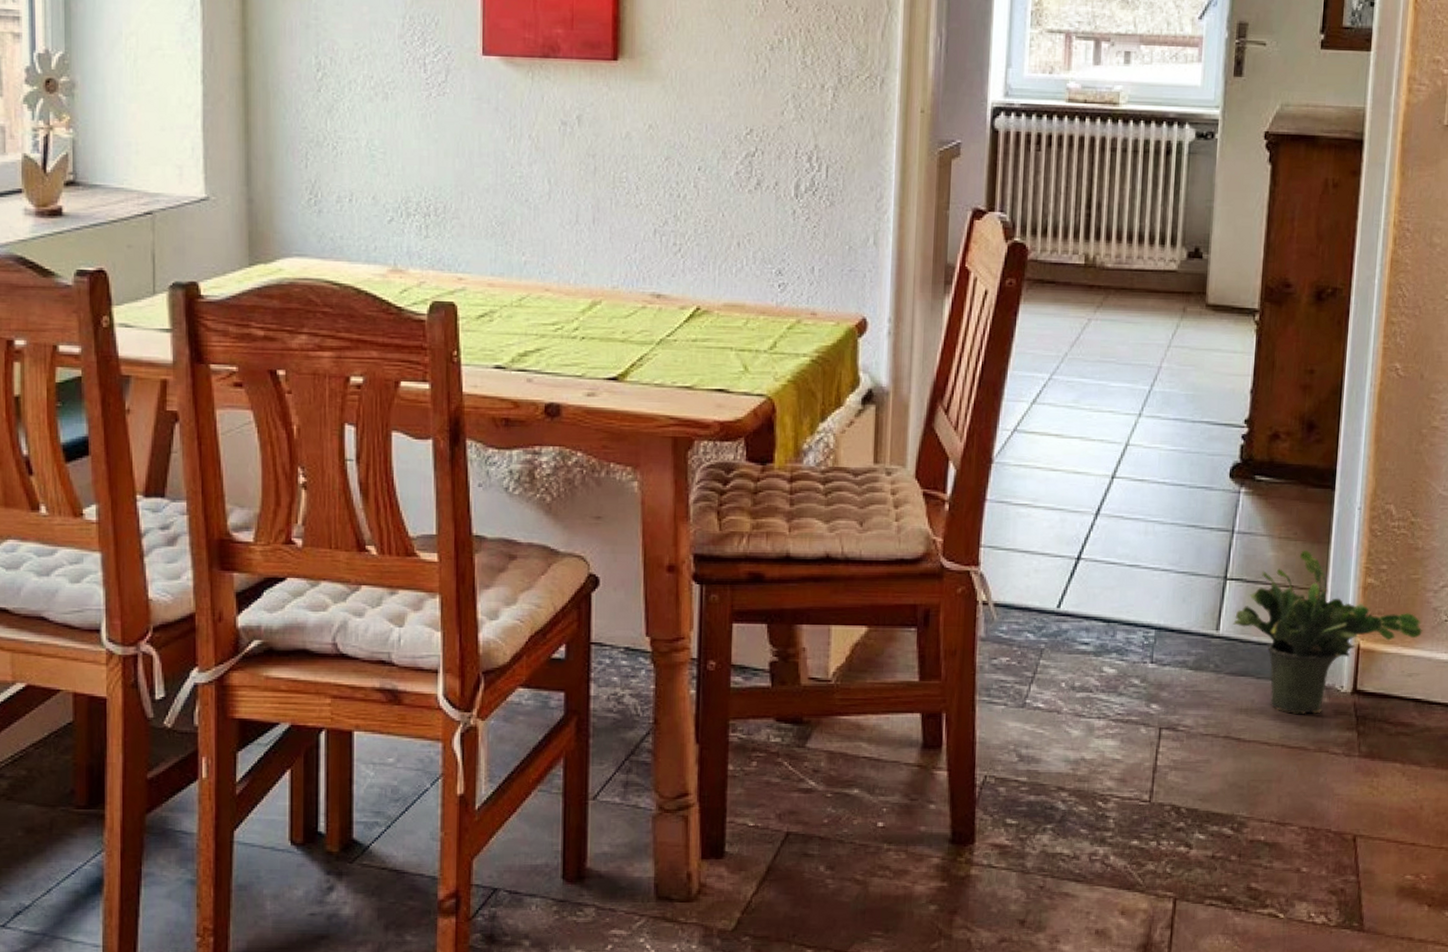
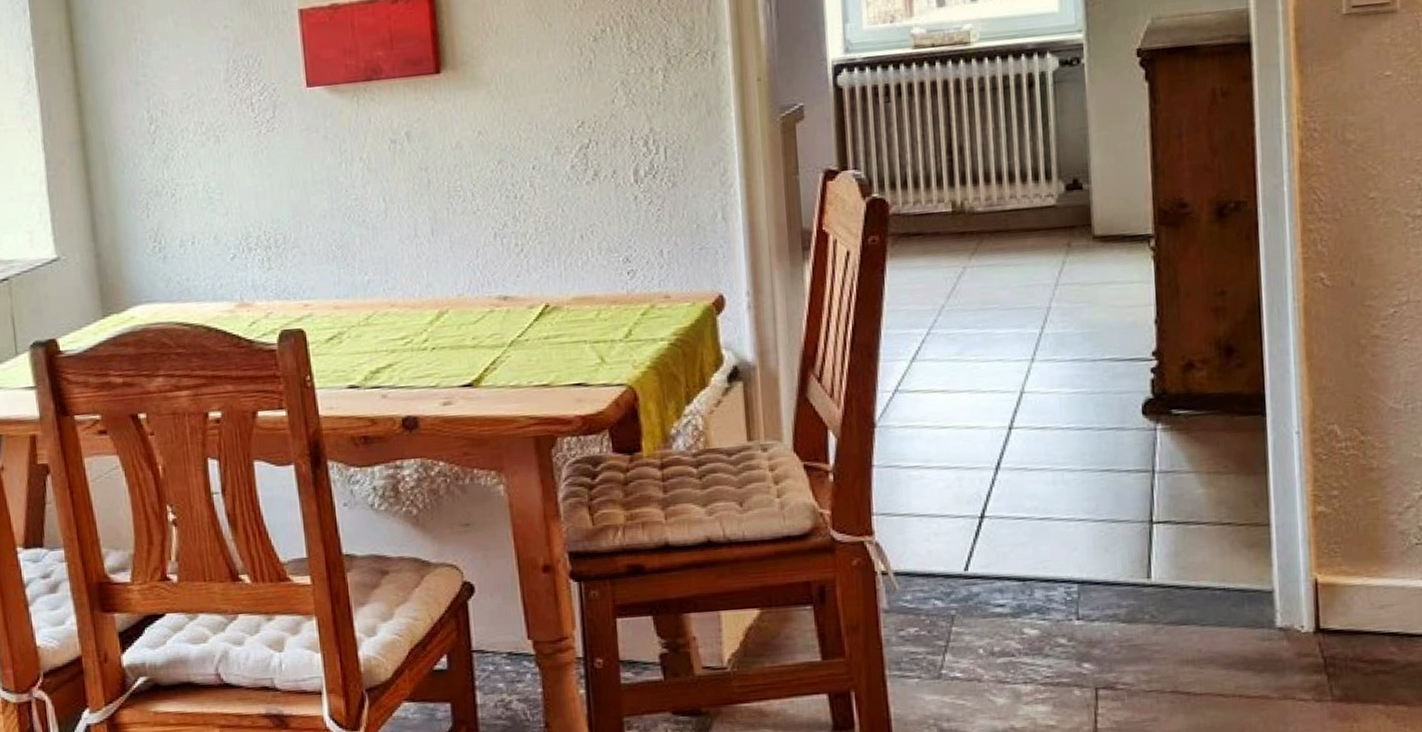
potted plant: present [1232,550,1423,714] -> none [1165,483,1391,661]

